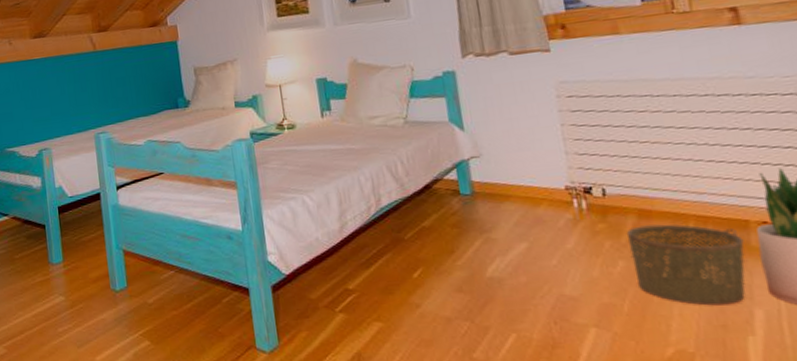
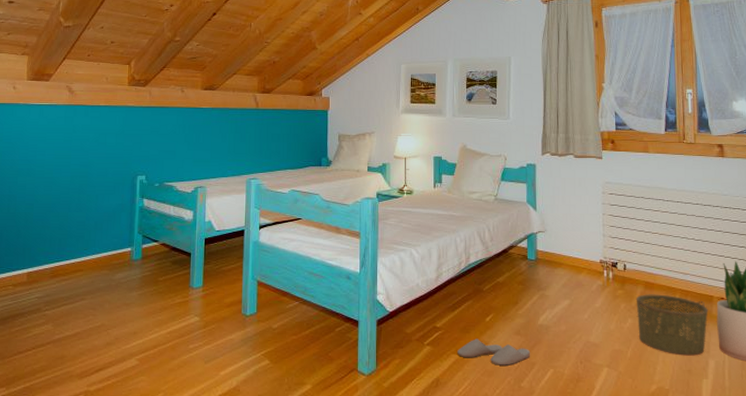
slippers: none [380,300,481,333] -> present [457,339,530,366]

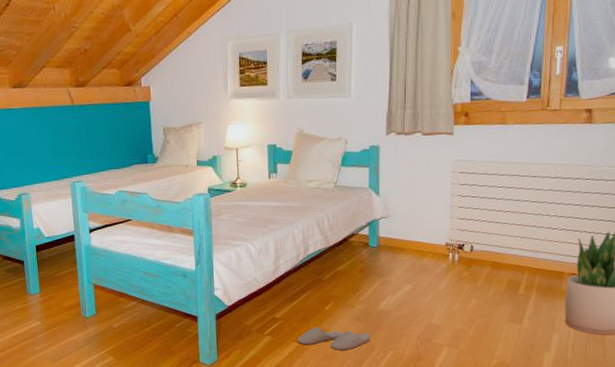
basket: present [635,294,708,356] -> none [481,273,557,332]

